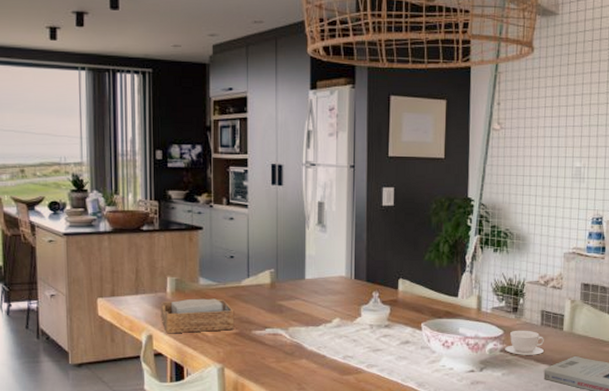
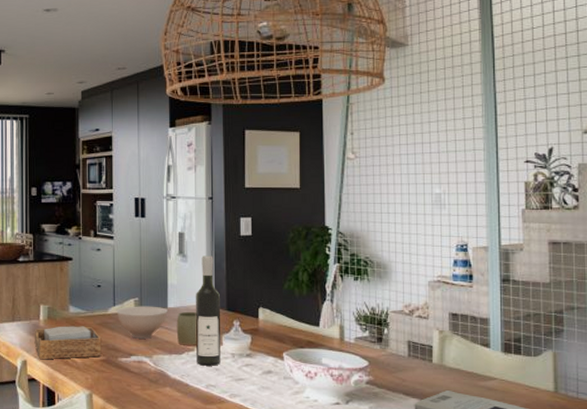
bowl: none [250,277,305,311] -> present [116,306,168,339]
mug: none [314,282,335,317] -> present [176,311,196,345]
bottle: none [333,226,359,337] -> present [195,255,220,366]
teacup: present [505,330,545,355] -> none [371,361,414,388]

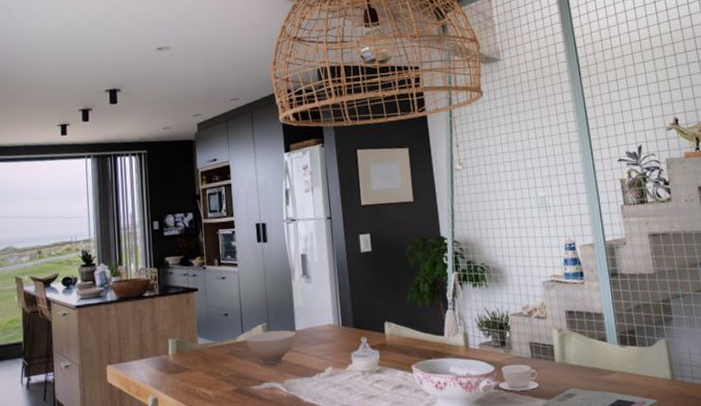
napkin holder: present [34,326,102,360] -> none [163,357,233,396]
mug: present [176,311,196,345] -> none [305,331,327,367]
bottle: present [195,255,220,366] -> none [321,274,352,386]
teacup: none [371,361,414,388] -> present [499,364,540,391]

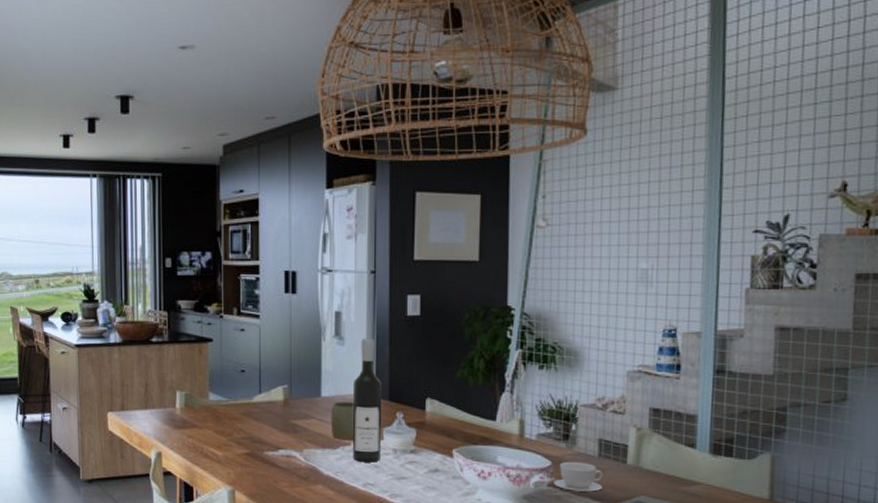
bowl: present [245,330,296,365] -> none [262,394,321,431]
mug: none [305,331,327,367] -> present [330,401,354,439]
bottle: none [321,274,352,386] -> present [352,338,381,463]

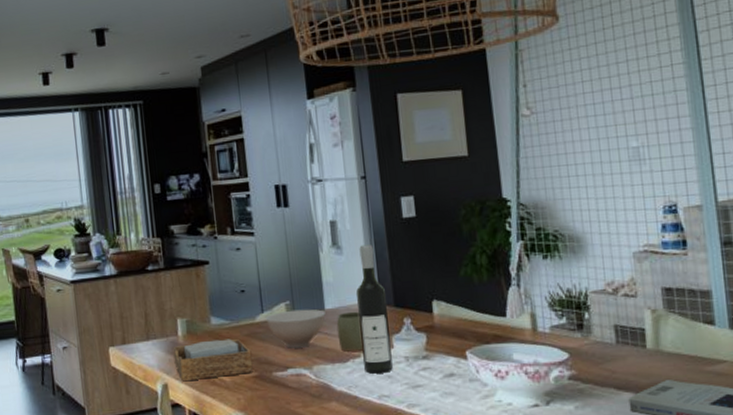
napkin holder: none [169,415,246,452] -> present [173,339,253,382]
bowl: none [262,394,321,431] -> present [265,309,326,348]
teacup: present [554,461,603,492] -> none [574,351,626,383]

